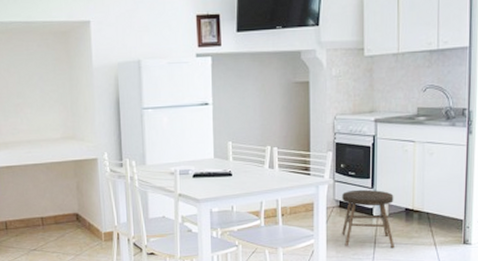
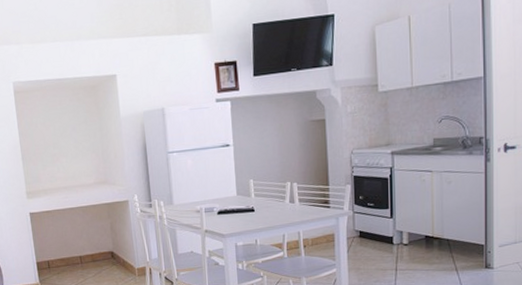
stool: present [342,189,394,249] -> none [362,219,416,275]

